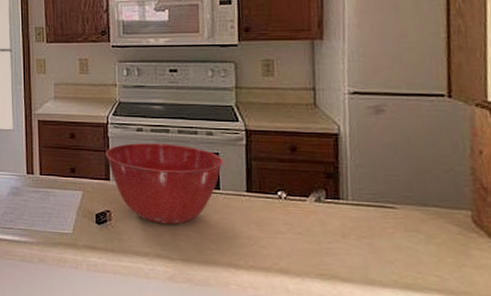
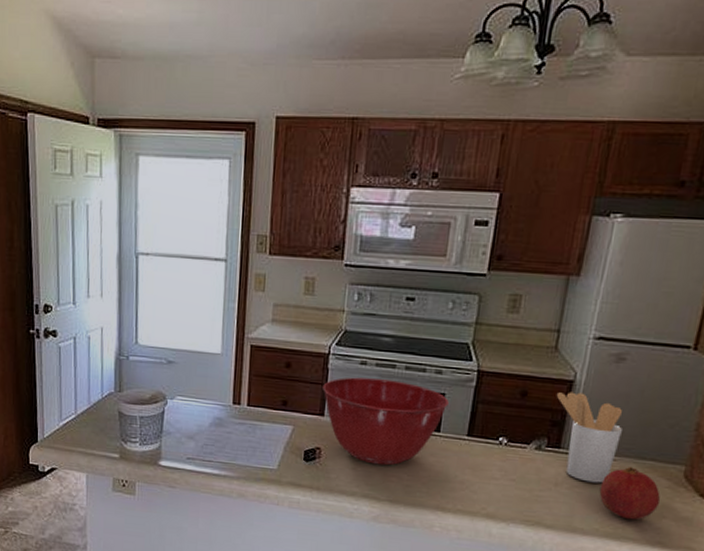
utensil holder: none [324,144,398,233] -> present [556,392,622,484]
fruit: none [388,213,454,270] -> present [599,466,660,520]

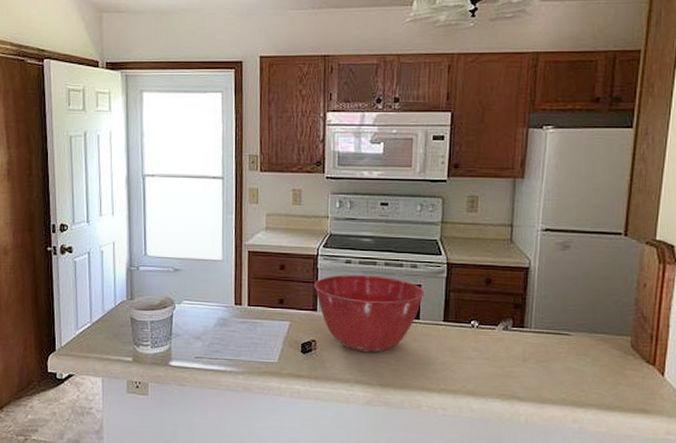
utensil holder: present [556,392,622,484] -> none [515,277,574,357]
fruit: present [599,466,660,520] -> none [561,339,613,388]

